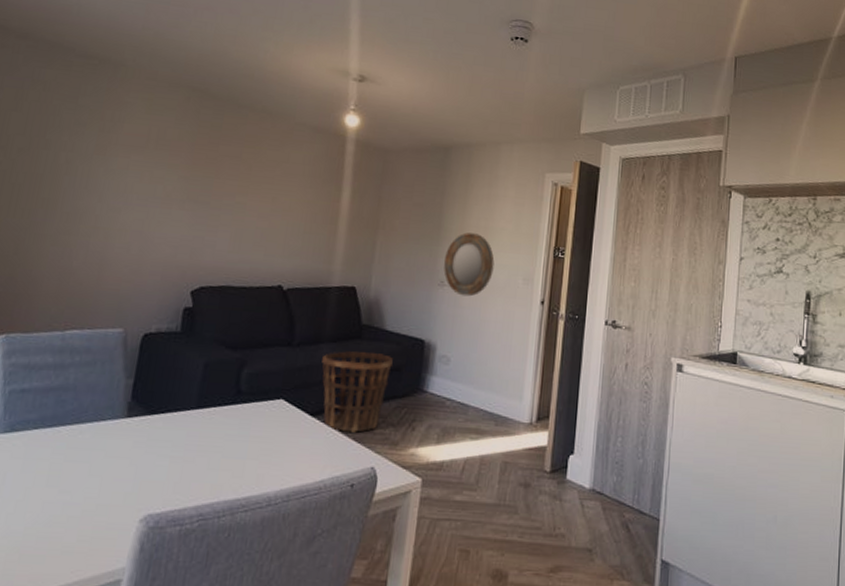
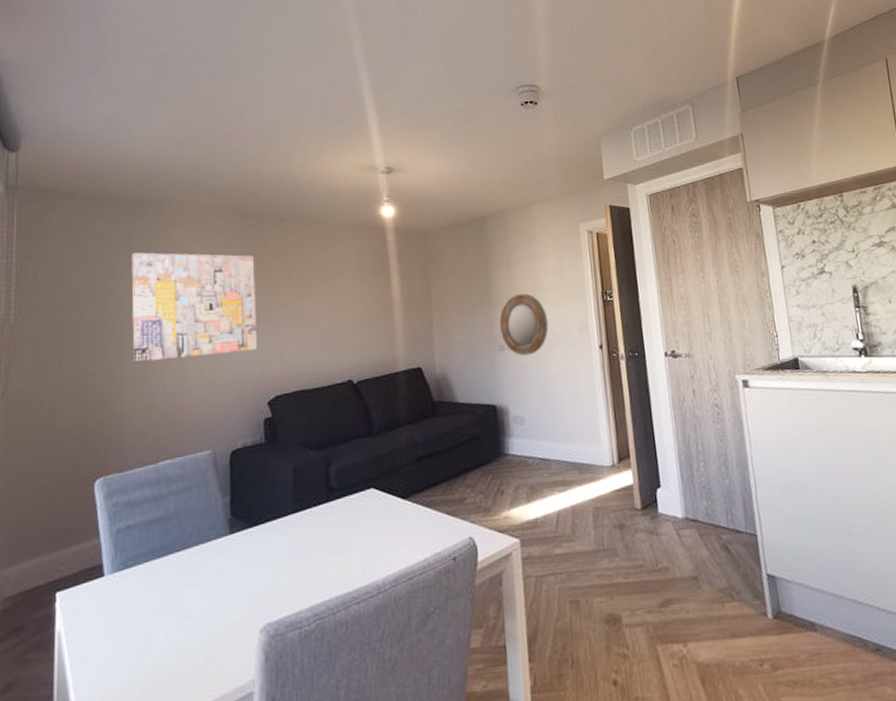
wall art: none [58,110,205,236] -> present [131,252,257,362]
basket: present [322,351,393,432] -> none [403,426,470,509]

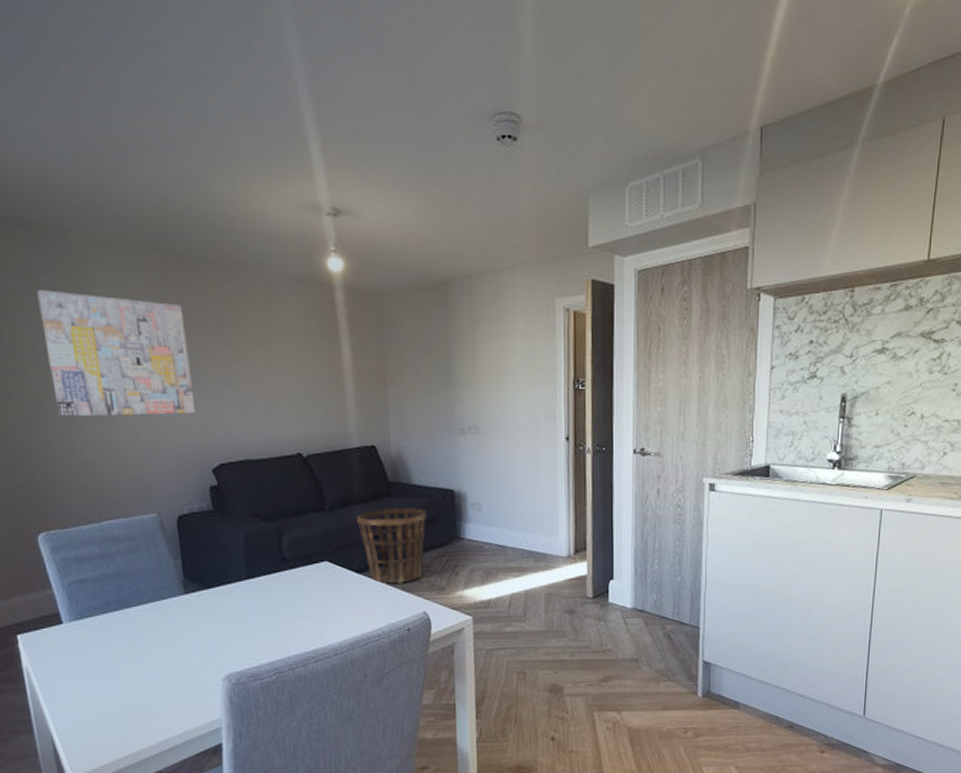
basket: none [403,426,470,509] -> present [357,508,426,584]
home mirror: present [499,293,549,356] -> none [460,375,513,442]

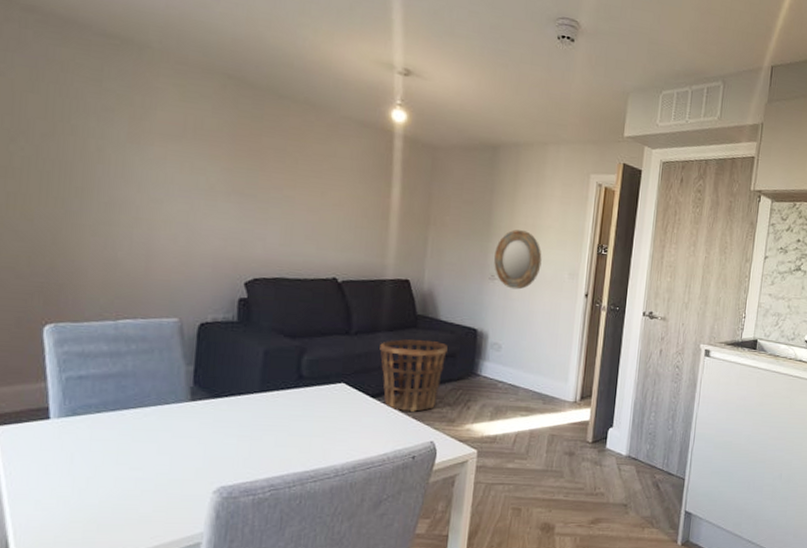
wall art: present [37,290,195,417] -> none [96,94,246,229]
home mirror: none [460,375,513,442] -> present [493,229,542,290]

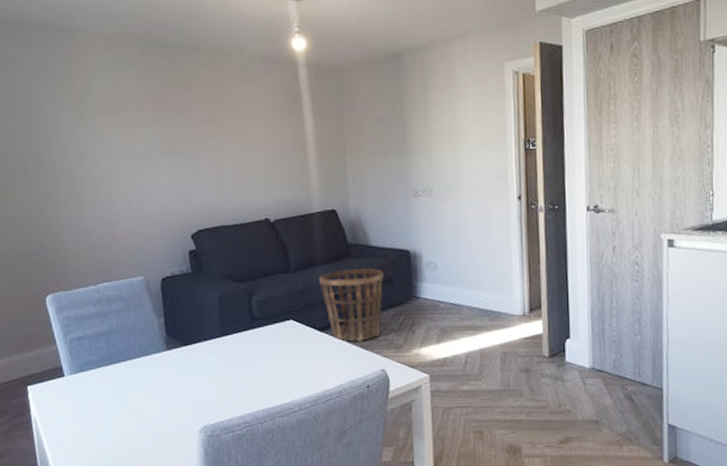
home mirror: present [493,229,542,290] -> none [414,138,466,203]

